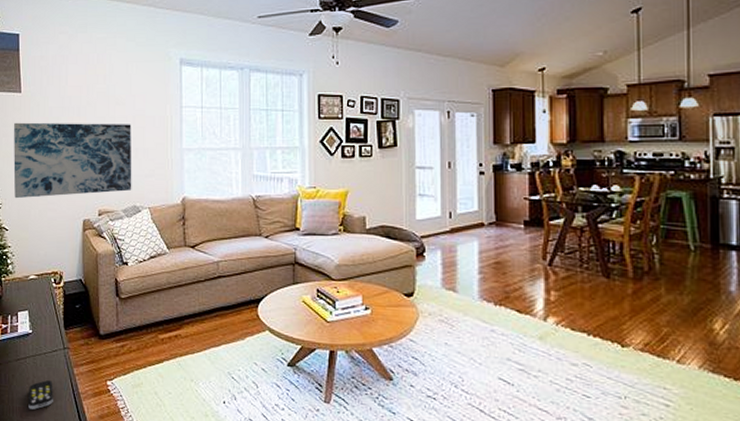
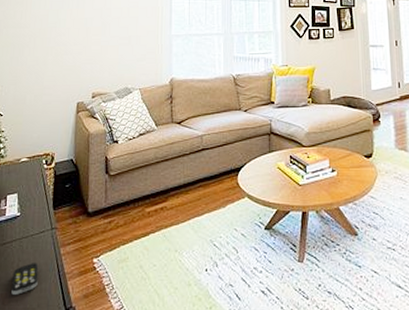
wall art: present [13,122,132,199] -> none [11,14,126,85]

